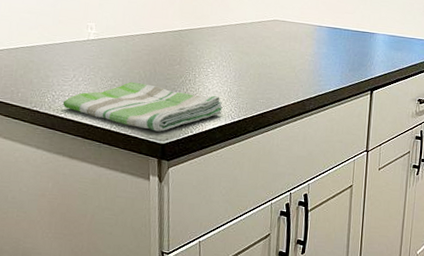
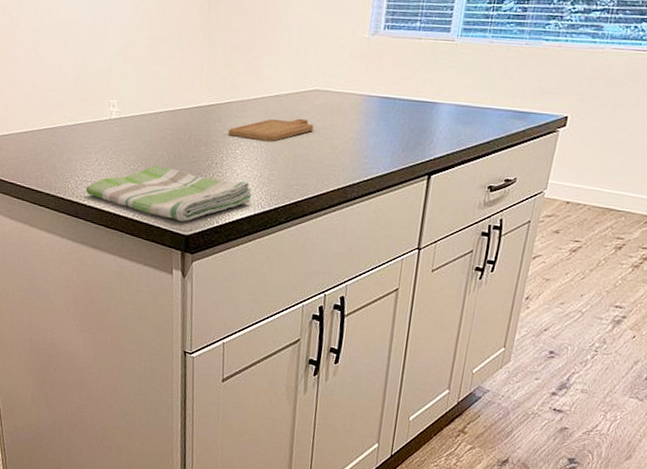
chopping board: none [199,42,275,62] -> present [228,118,314,141]

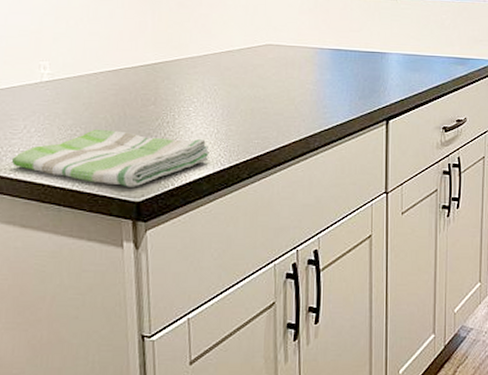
chopping board: present [228,118,314,141] -> none [178,72,269,96]

